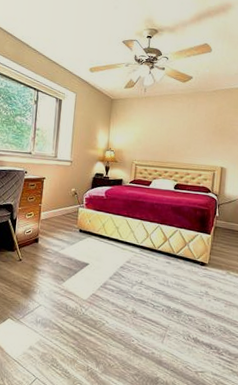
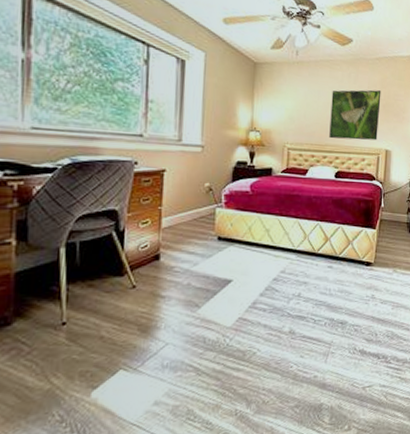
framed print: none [170,117,218,159] -> present [329,90,381,140]

